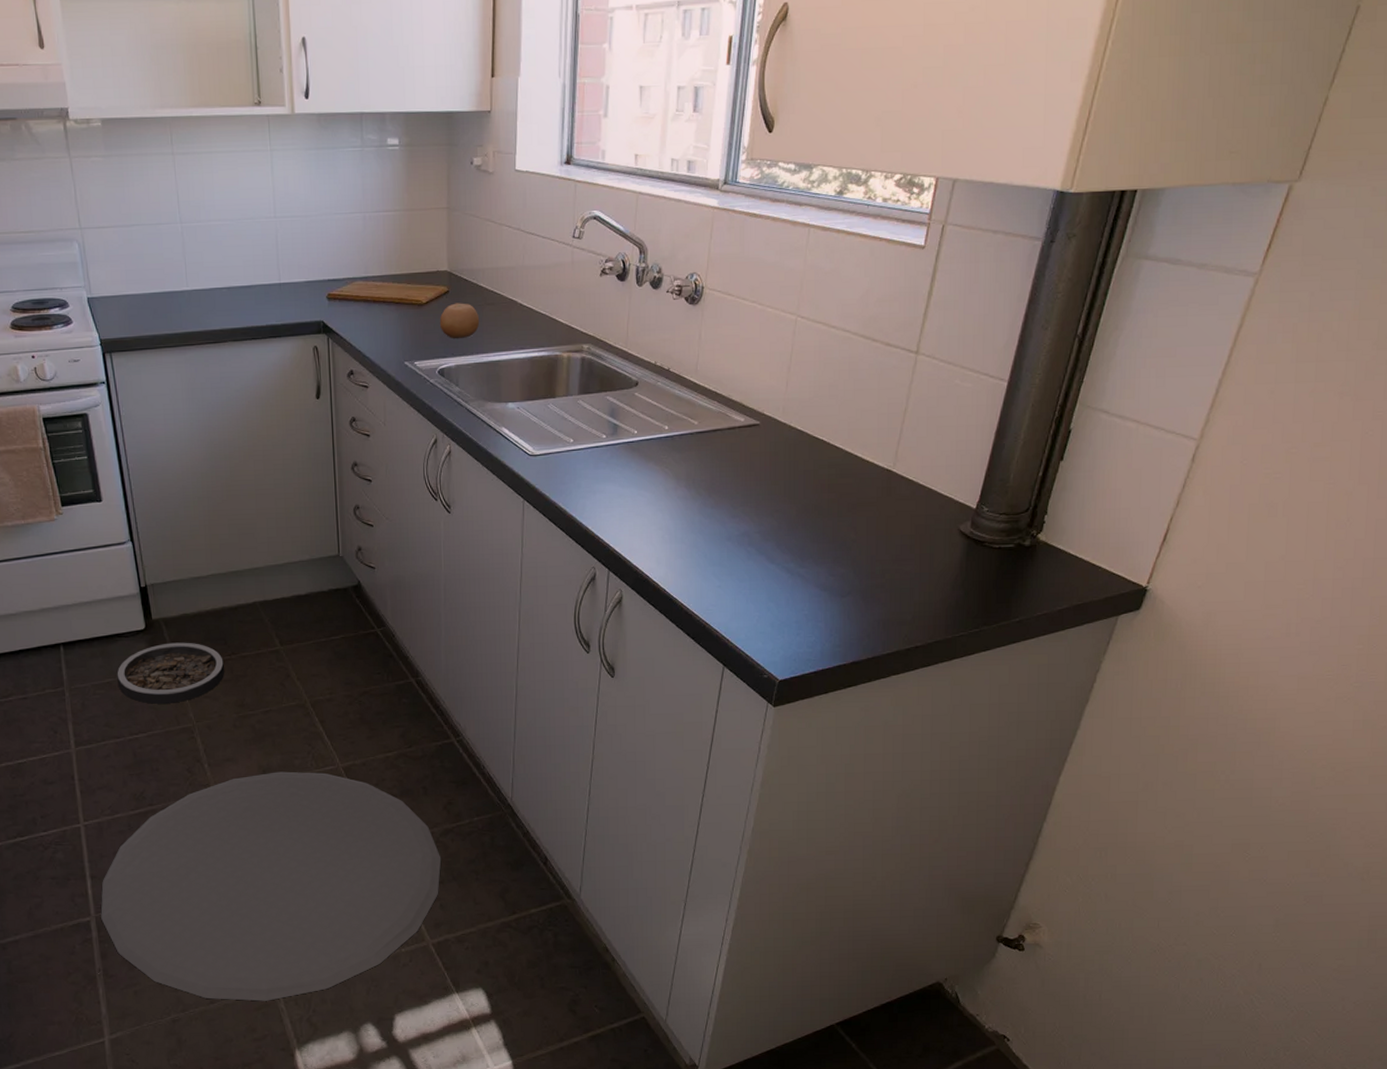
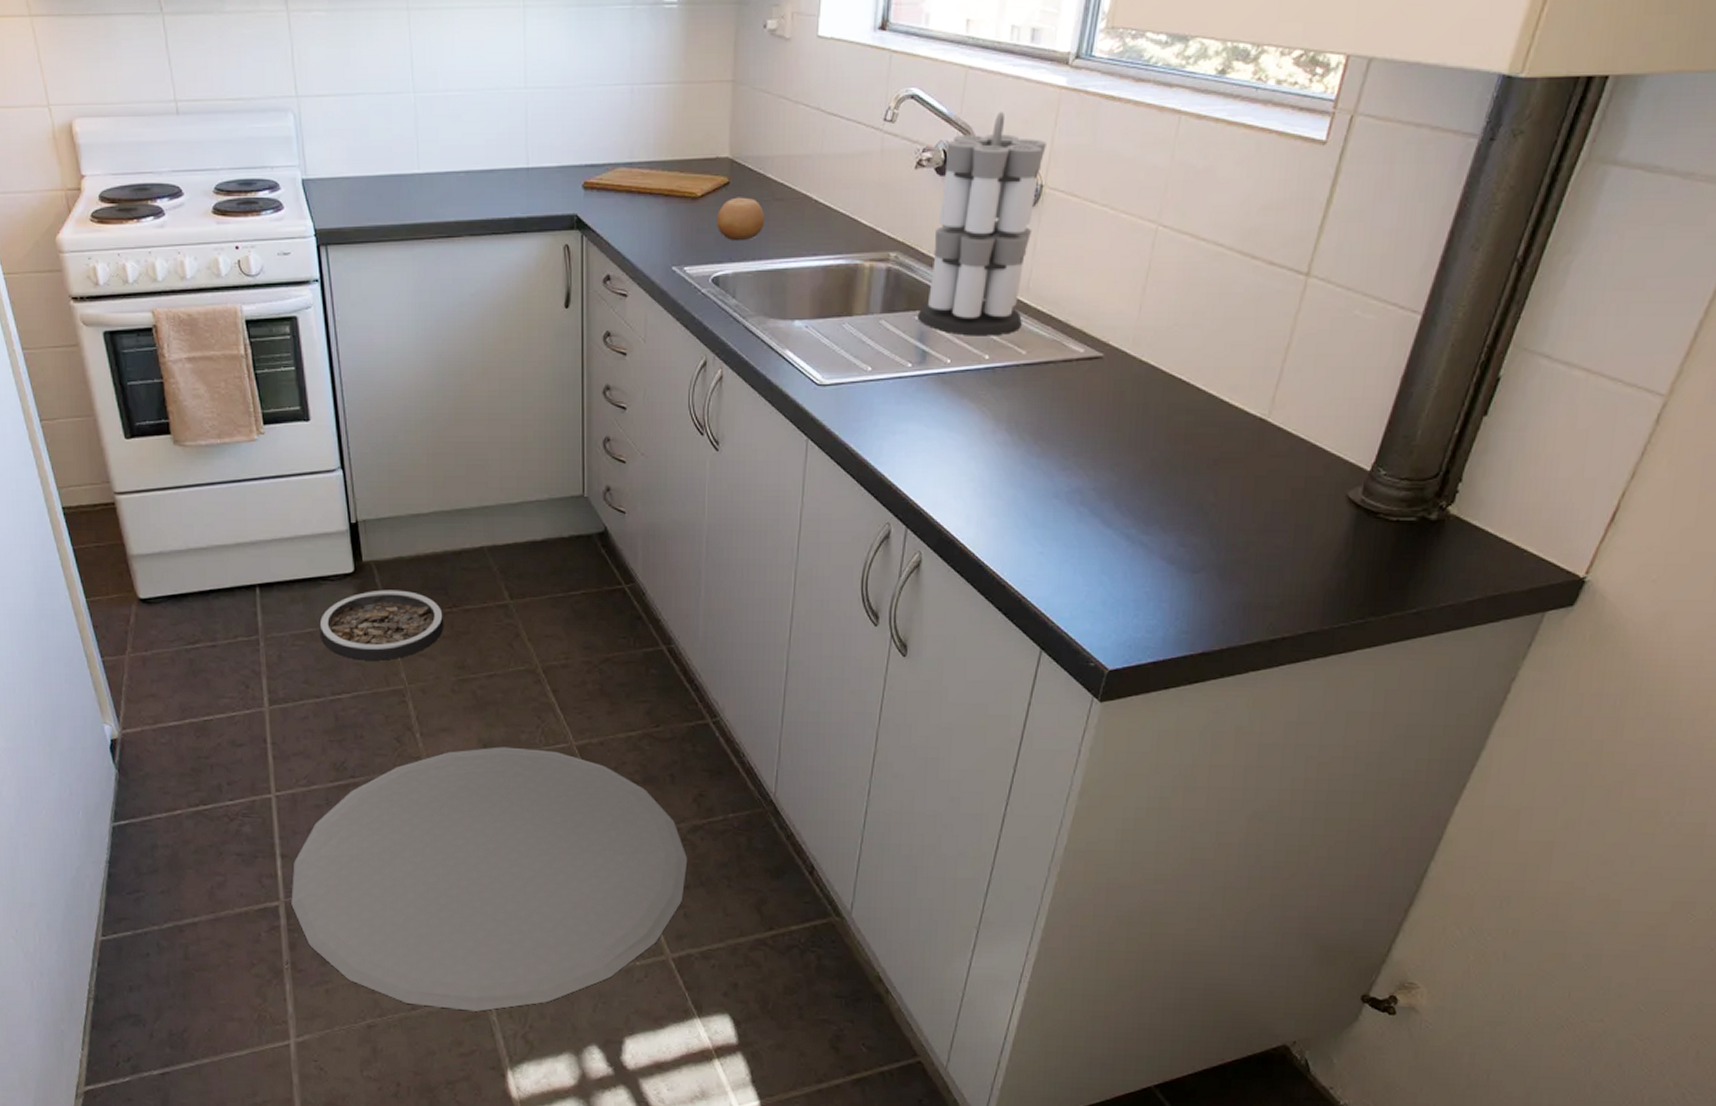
spice rack: none [608,229,705,411] -> present [917,112,1046,336]

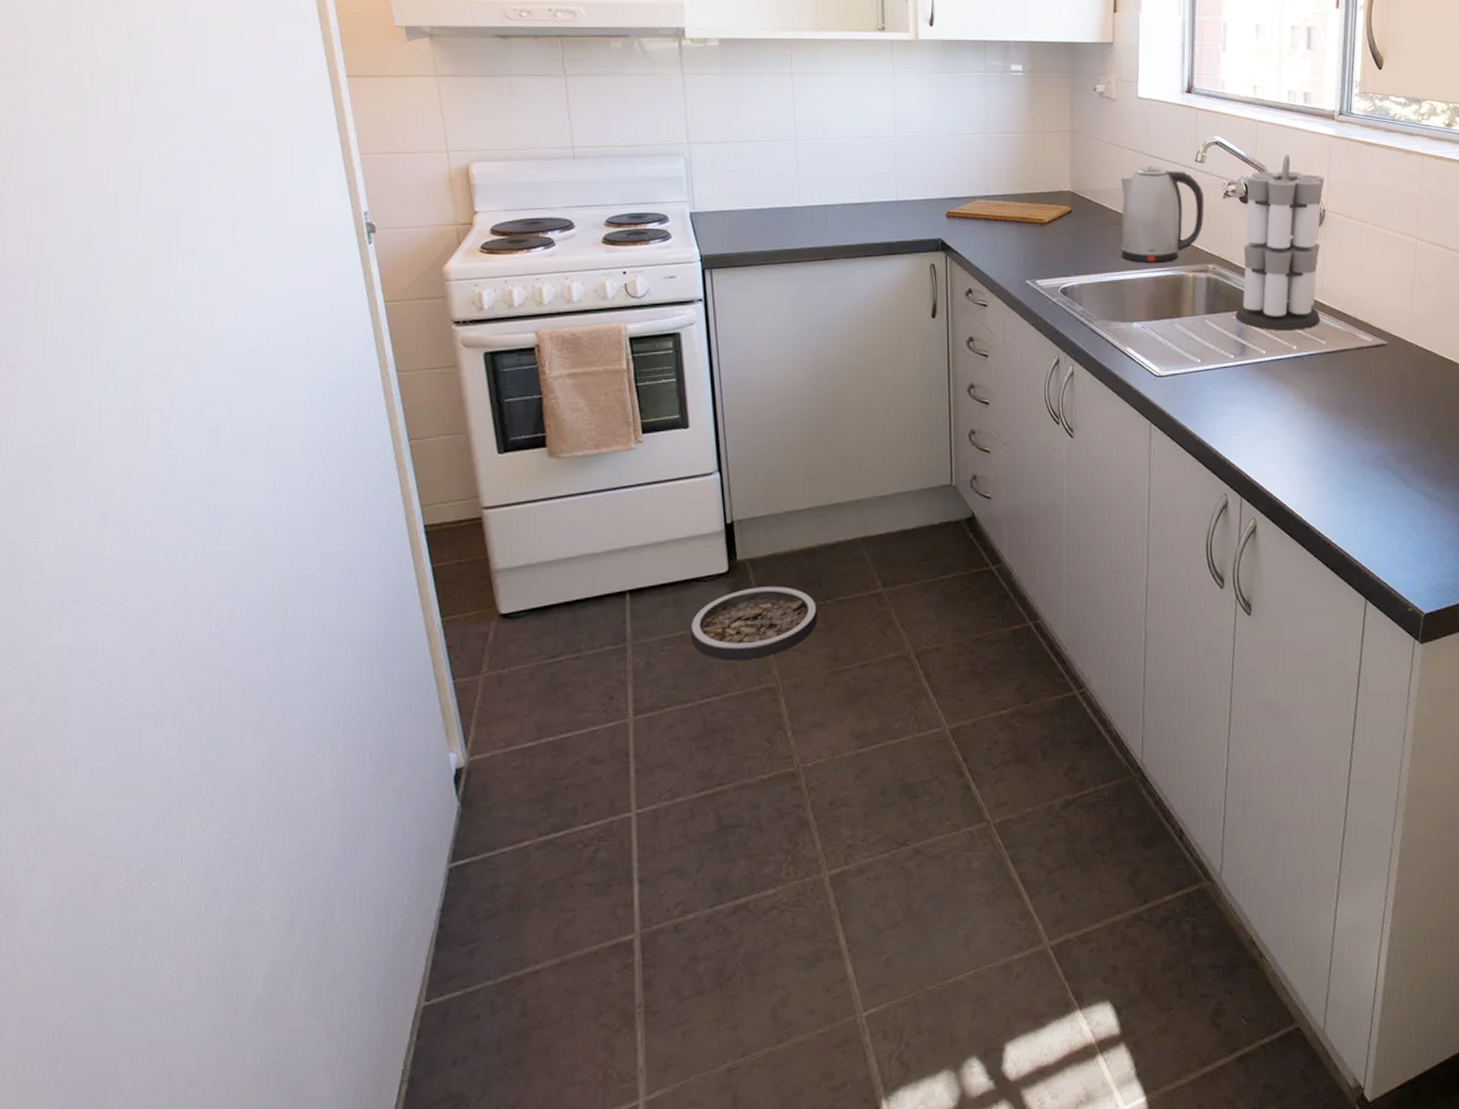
floor mat: present [291,747,688,1012] -> none [648,736,1062,1037]
fruit: present [716,197,765,241] -> none [1062,222,1104,258]
kettle: none [785,126,891,249] -> present [1120,165,1204,263]

